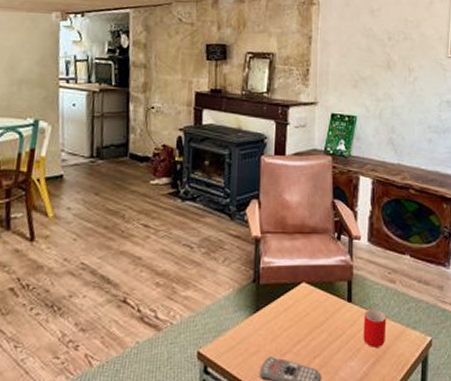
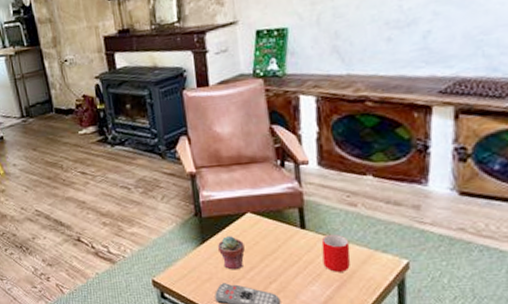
potted succulent: none [269,306,295,343] -> present [217,236,245,270]

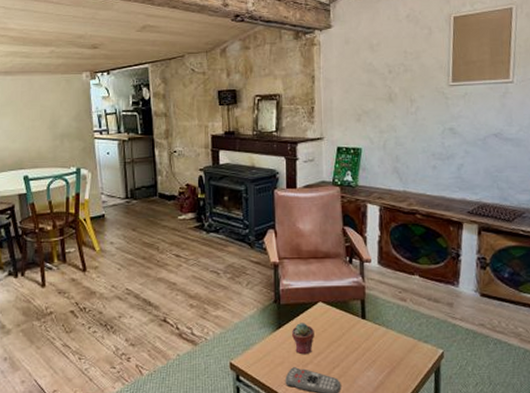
mug: present [321,235,351,272] -> none [377,326,400,359]

